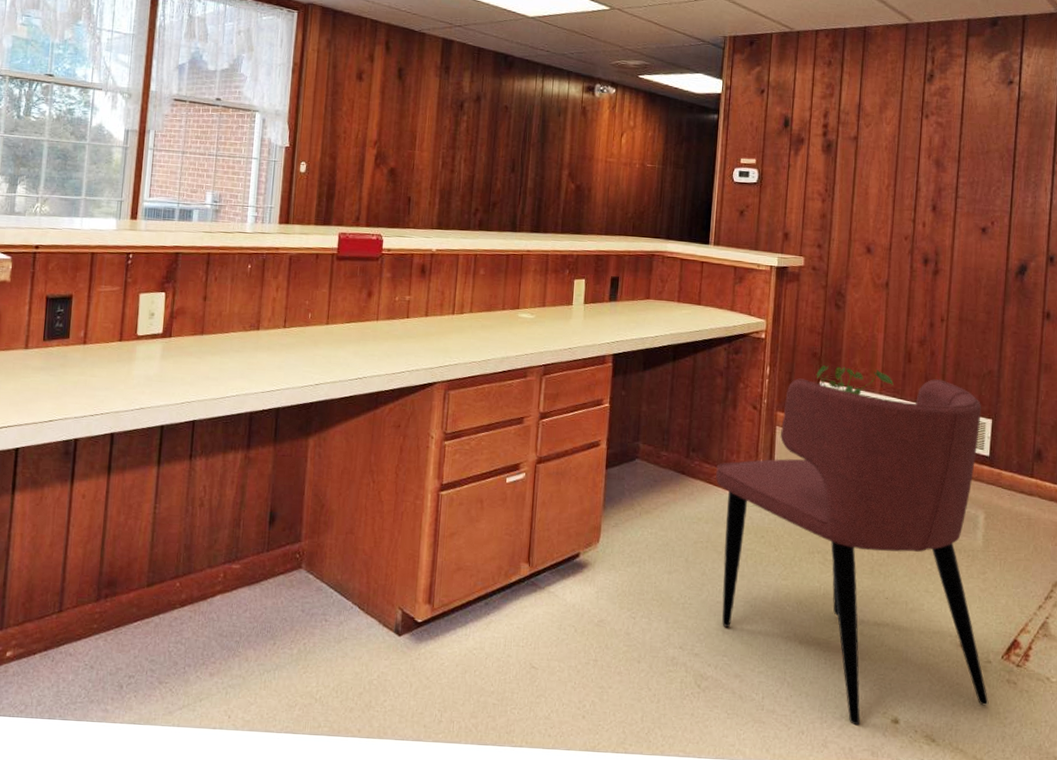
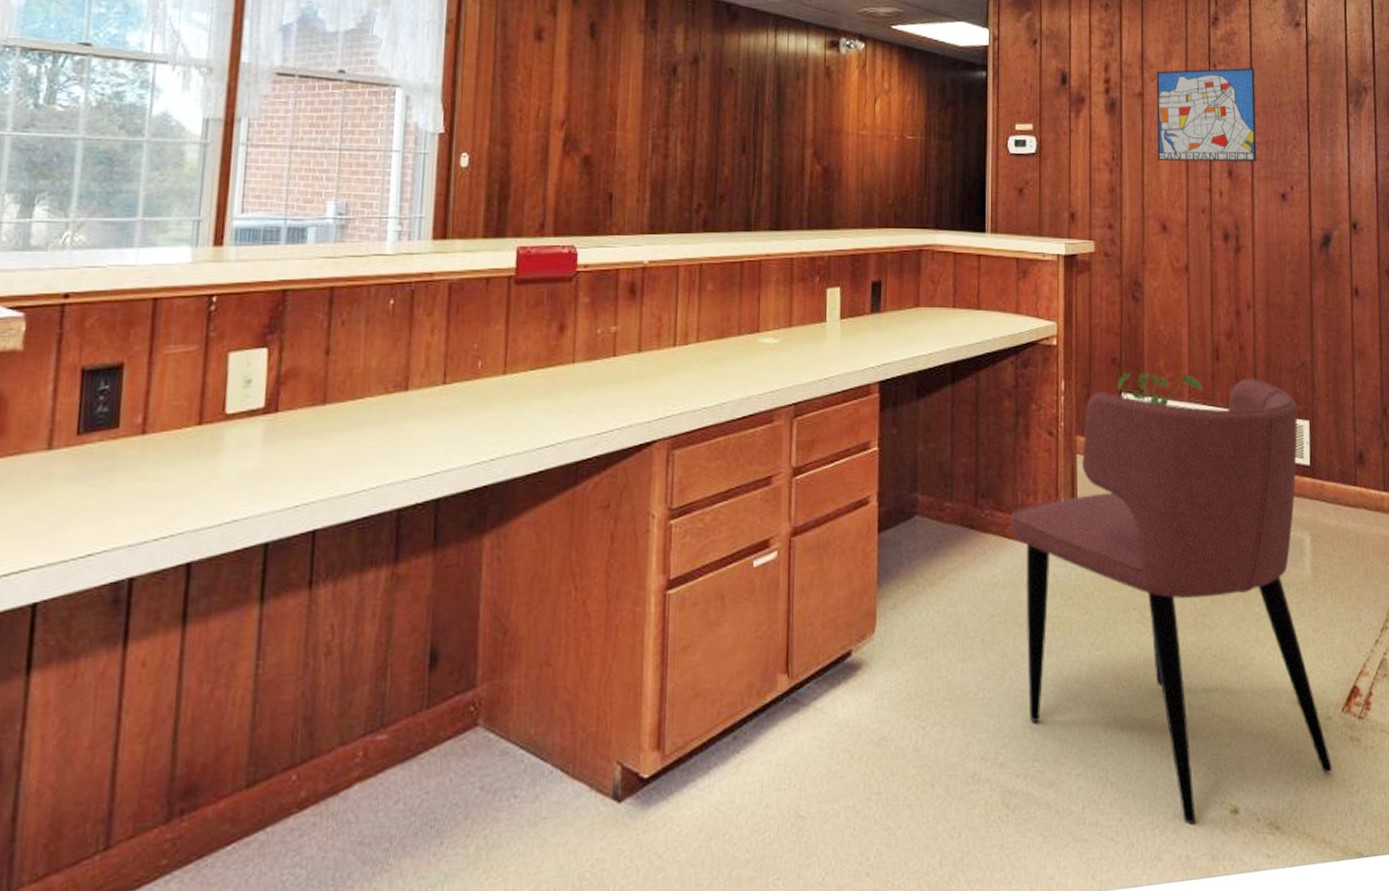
wall art: none [867,118,965,200] -> present [1156,67,1257,162]

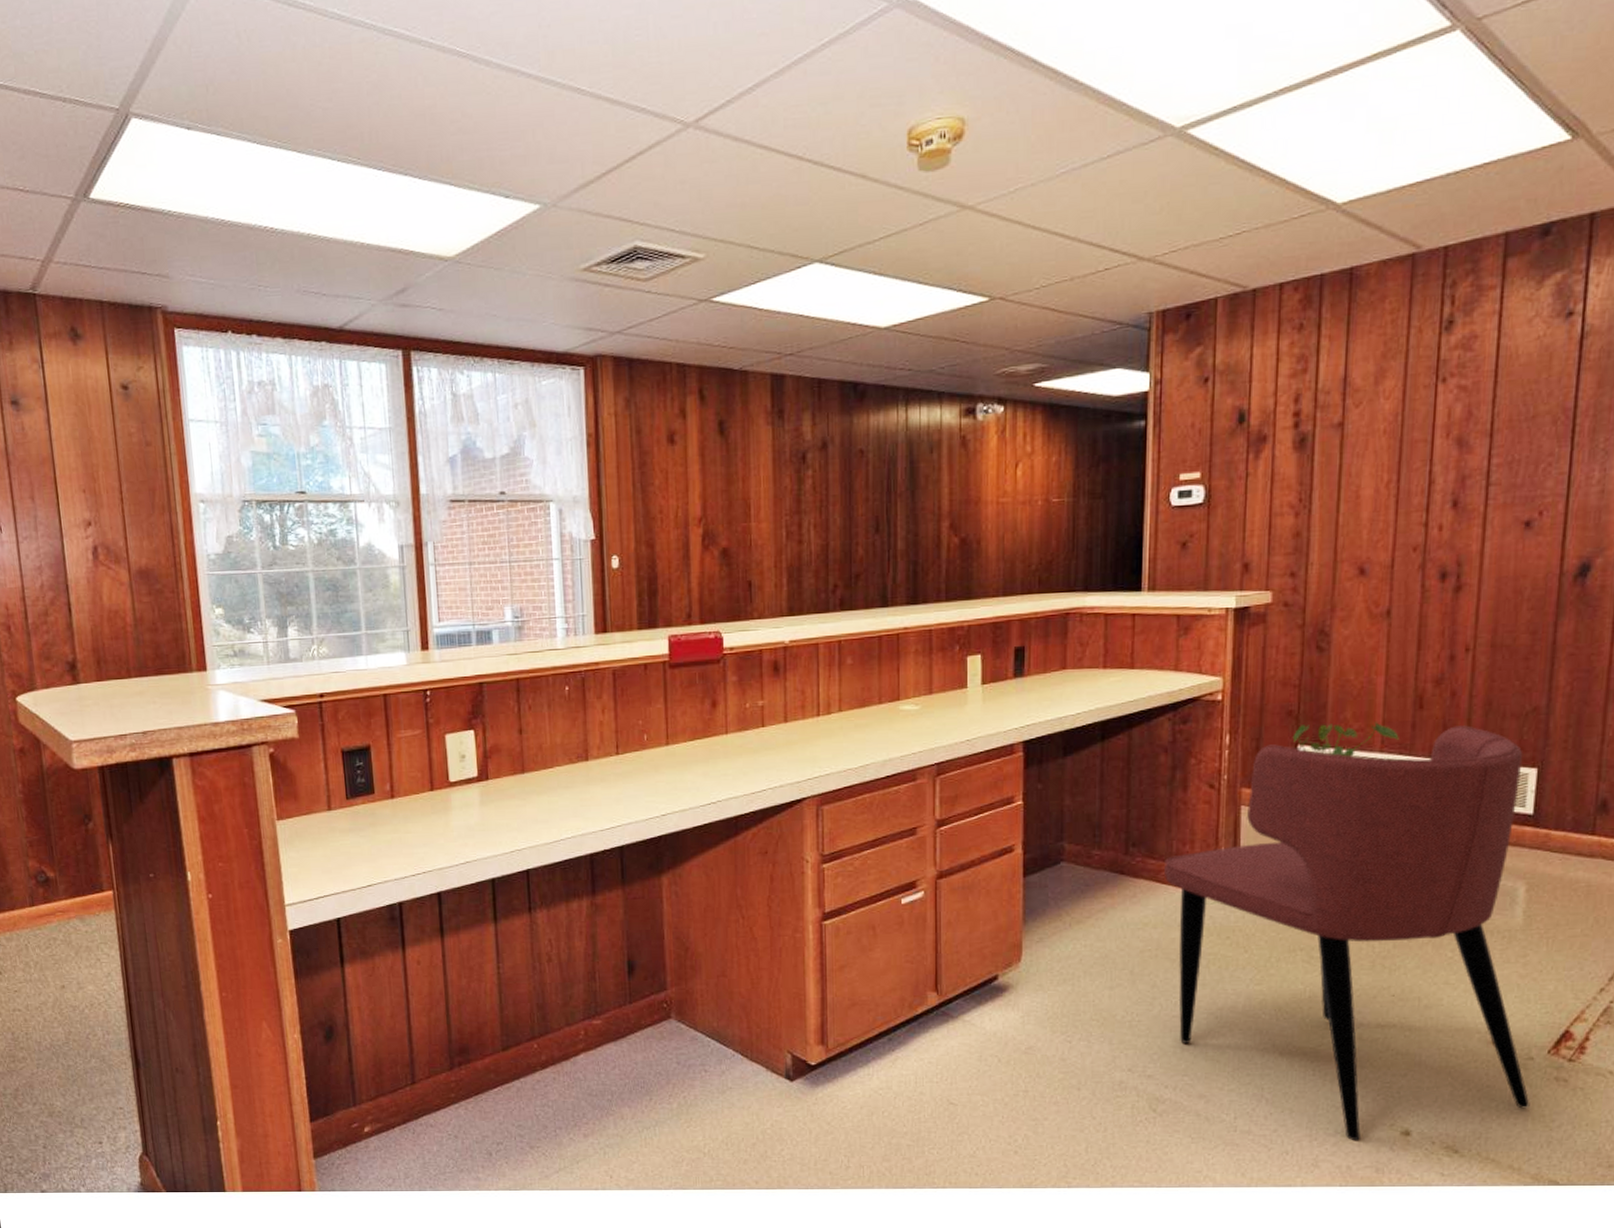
wall art: present [1156,67,1257,162] -> none [1358,376,1501,498]

